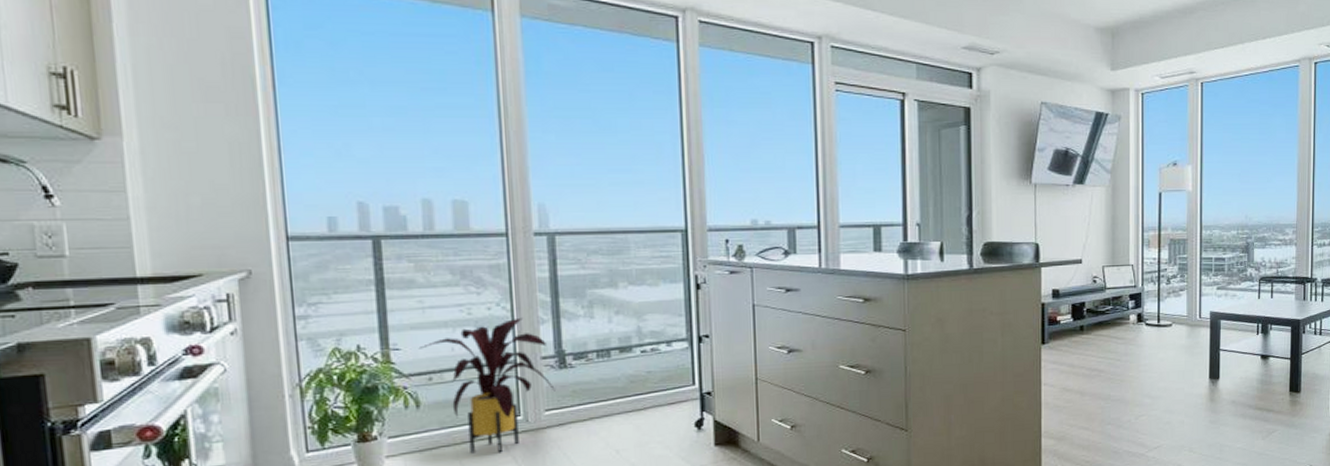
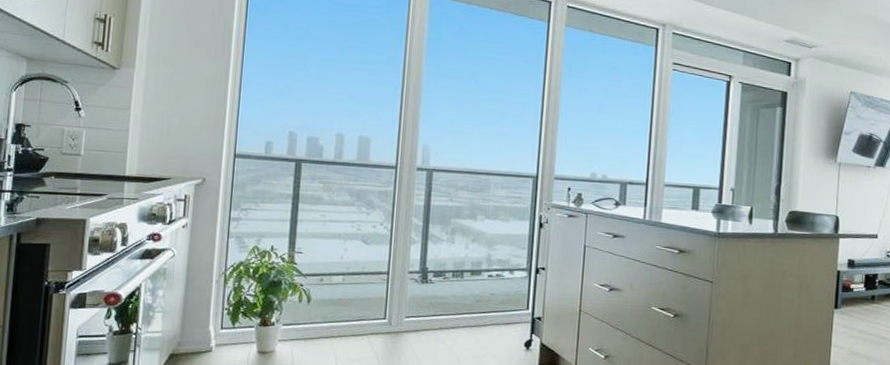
house plant: present [418,317,555,454] -> none [316,236,416,349]

